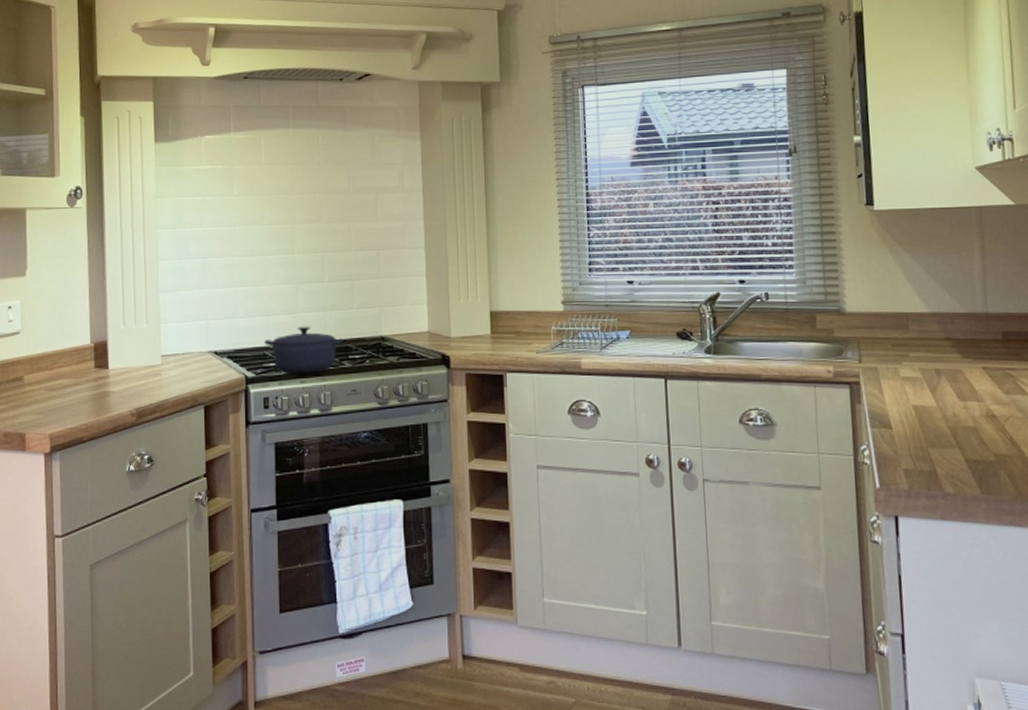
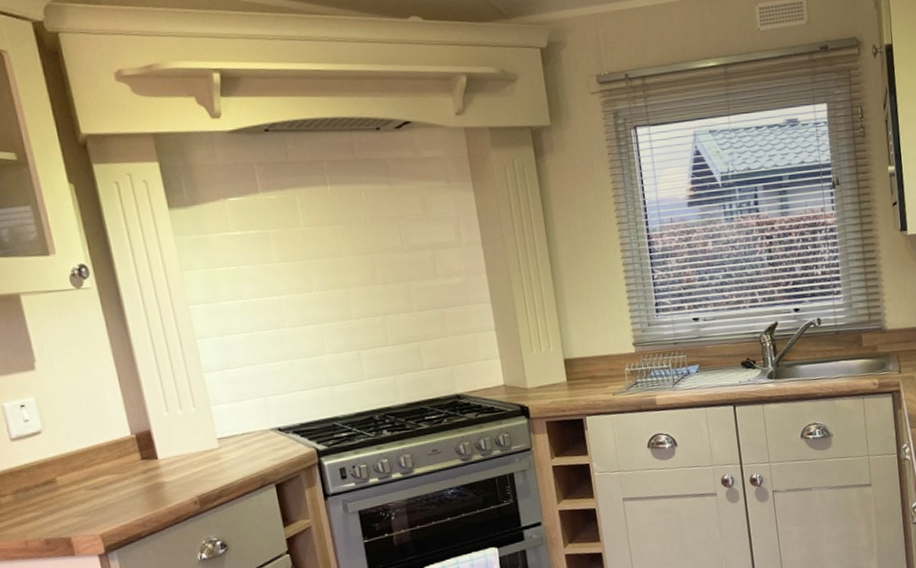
cooking pot: present [265,326,343,375] -> none [332,392,417,443]

